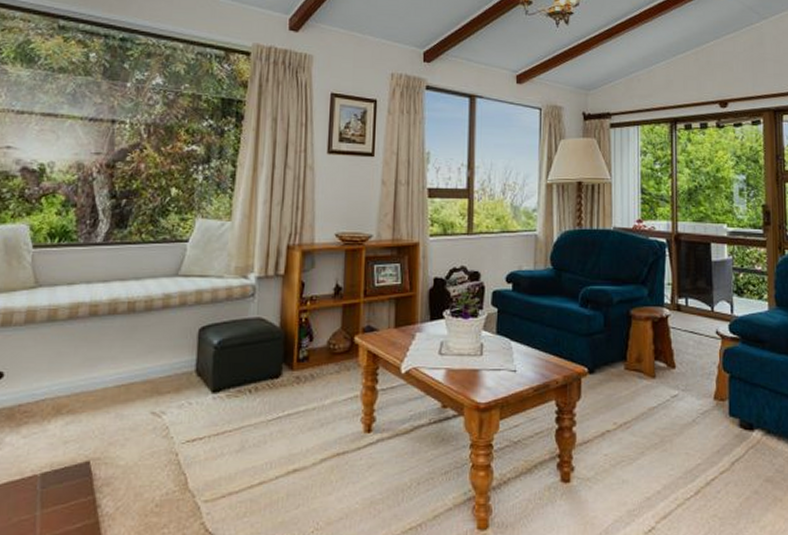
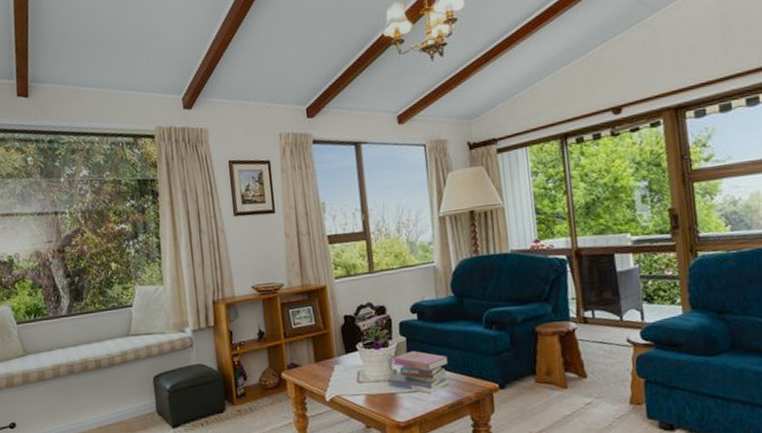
books: none [471,324,539,373] -> present [387,351,450,394]

